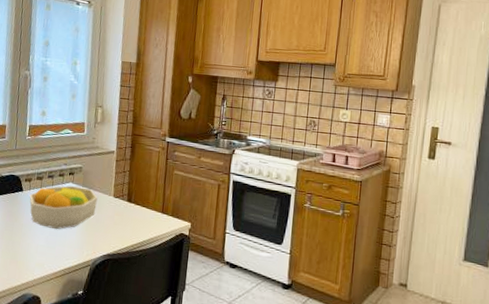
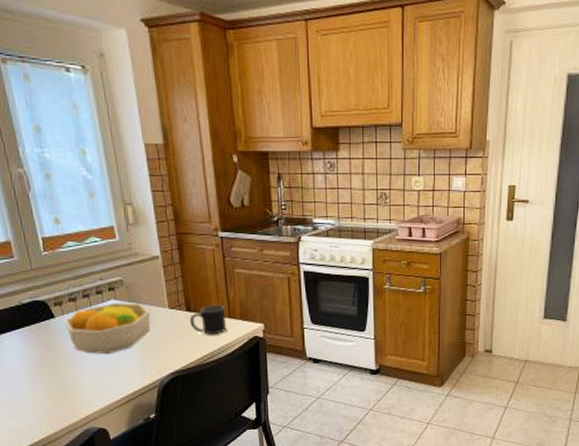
mug: none [128,199,160,227] -> present [190,304,227,335]

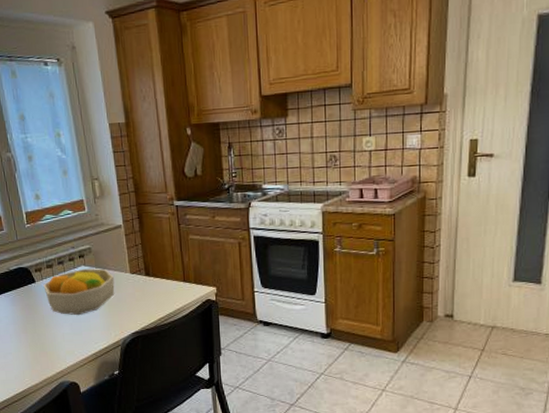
mug: present [190,304,227,335] -> none [149,269,182,298]

